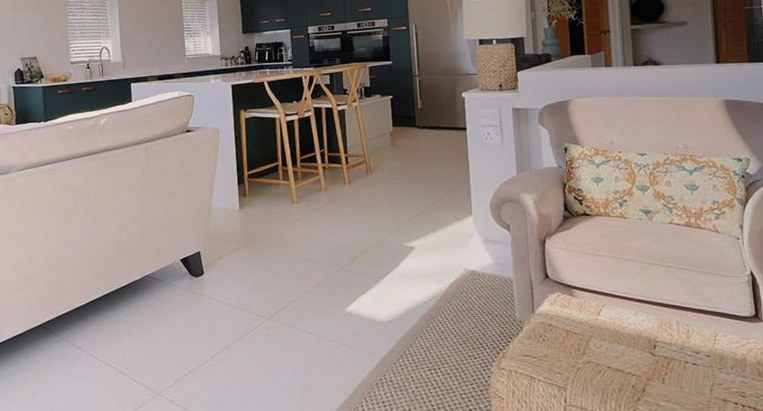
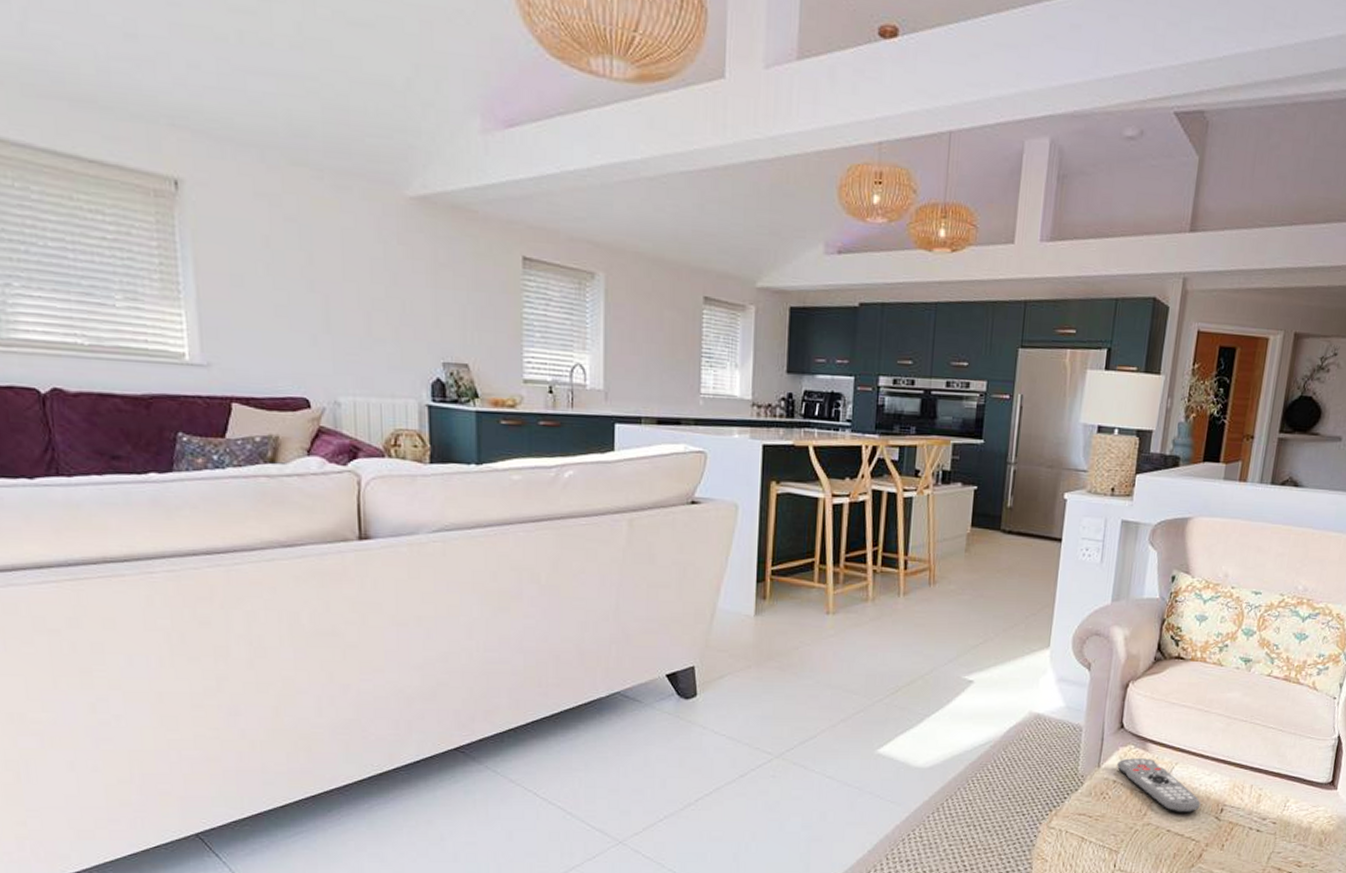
remote control: none [549,303,634,351] -> present [1117,758,1201,814]

